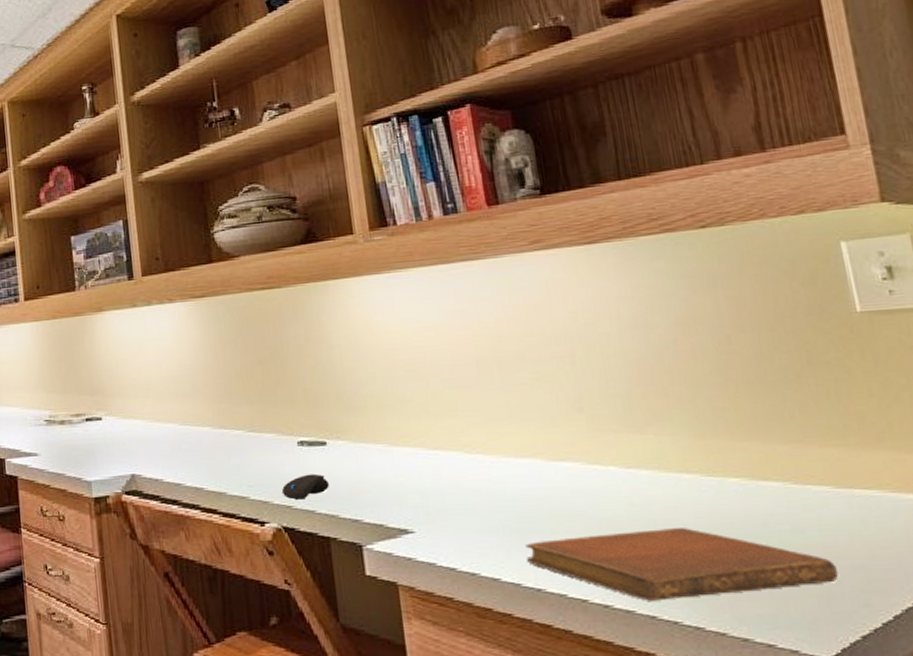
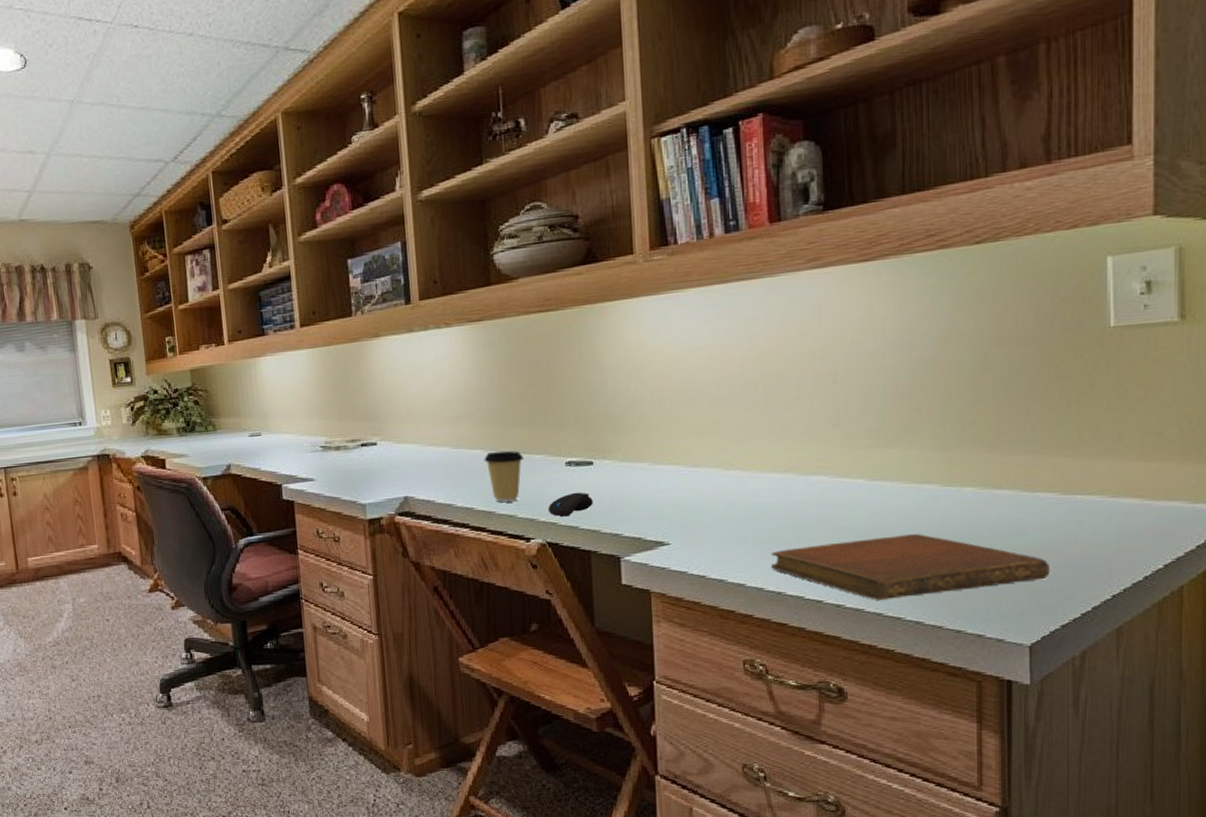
coffee cup: none [212,428,254,483] -> present [484,450,524,503]

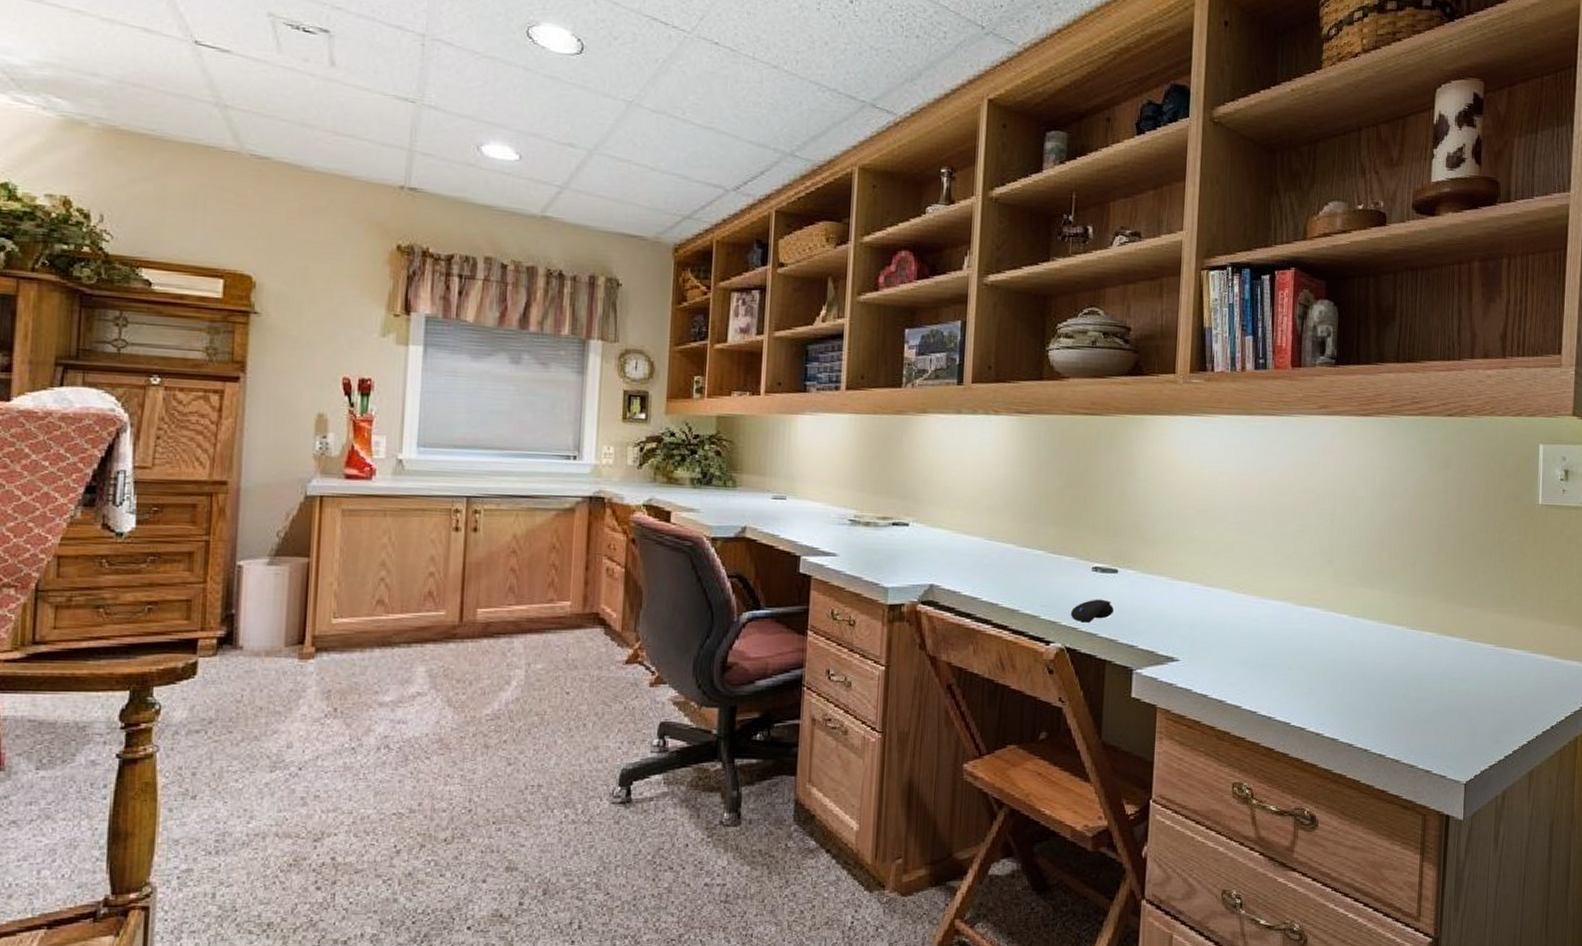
coffee cup: present [484,450,524,503] -> none [1015,547,1053,602]
notebook: present [770,534,1050,600] -> none [1264,671,1484,731]

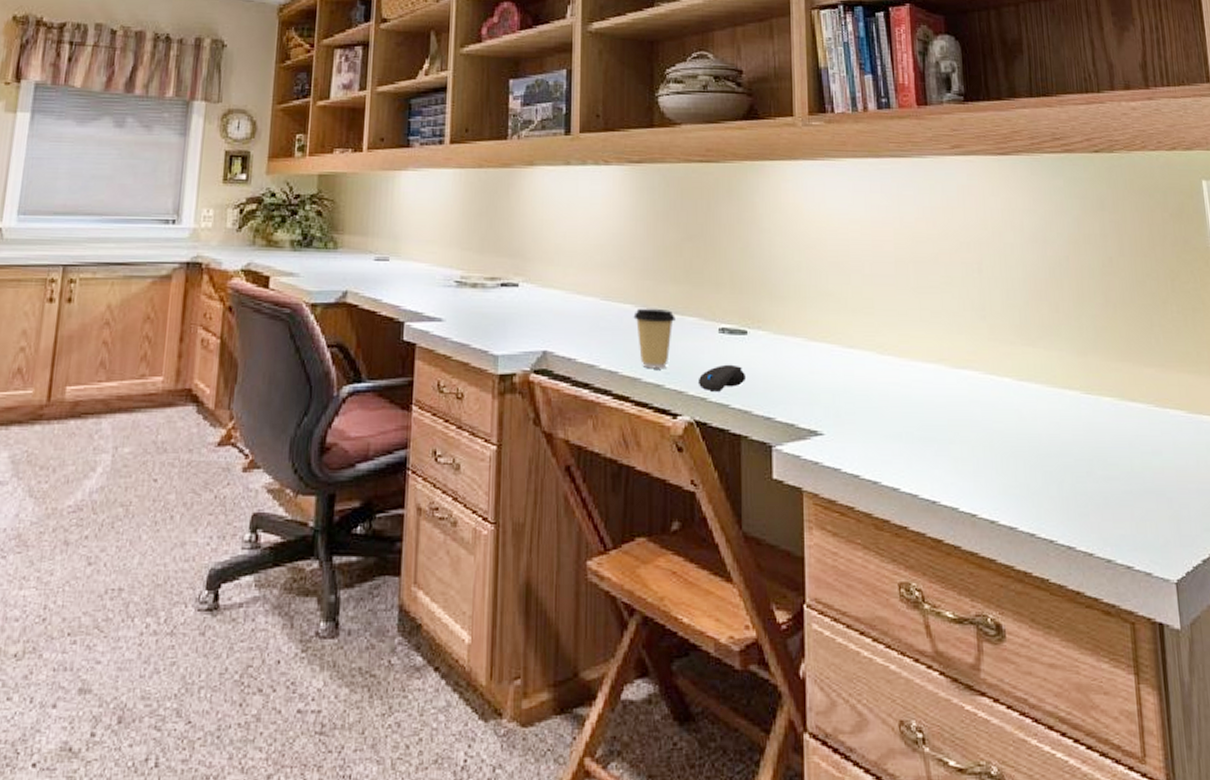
coffee cup: none [1015,547,1053,602] -> present [633,308,675,369]

